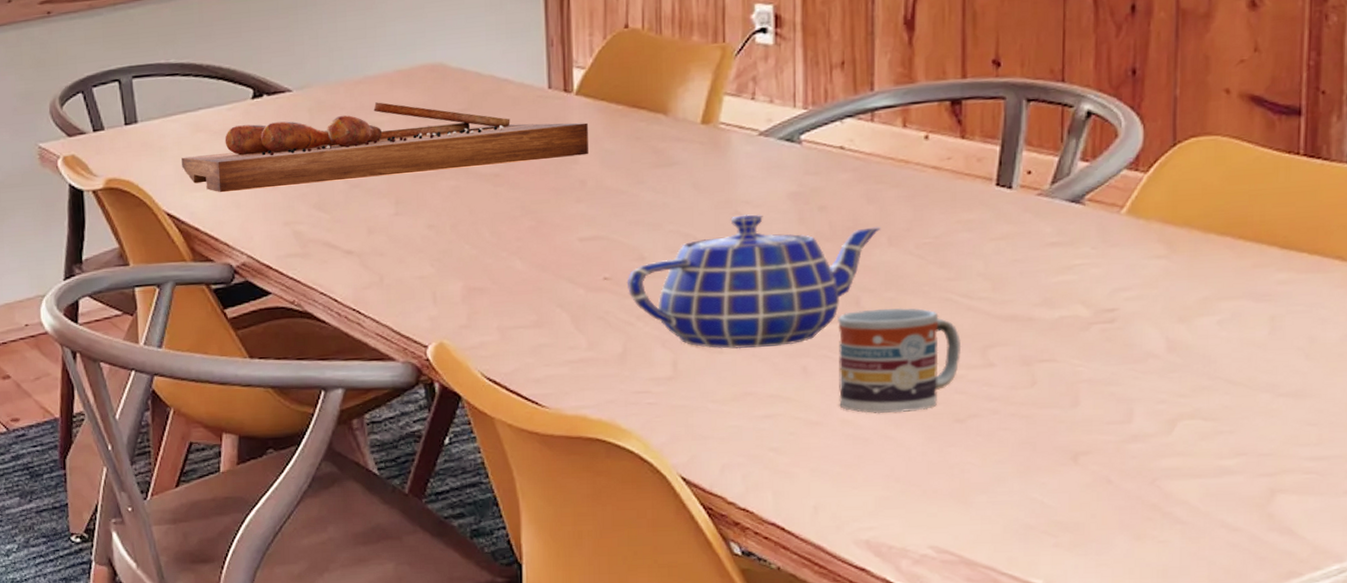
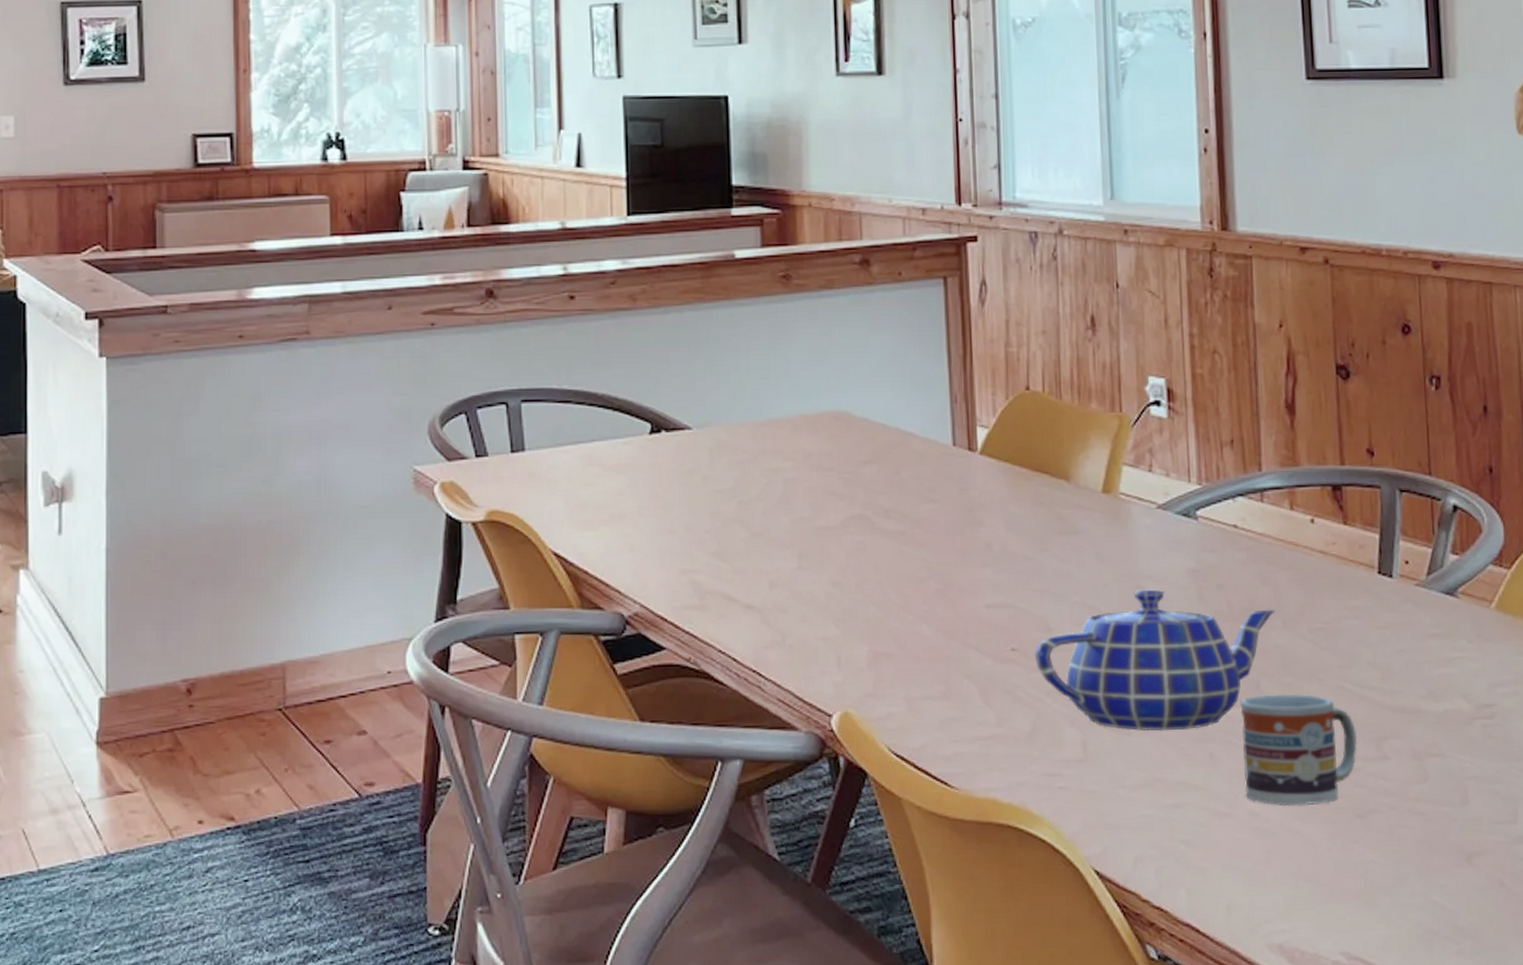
cutting board: present [181,102,588,193] -> none [572,447,993,534]

